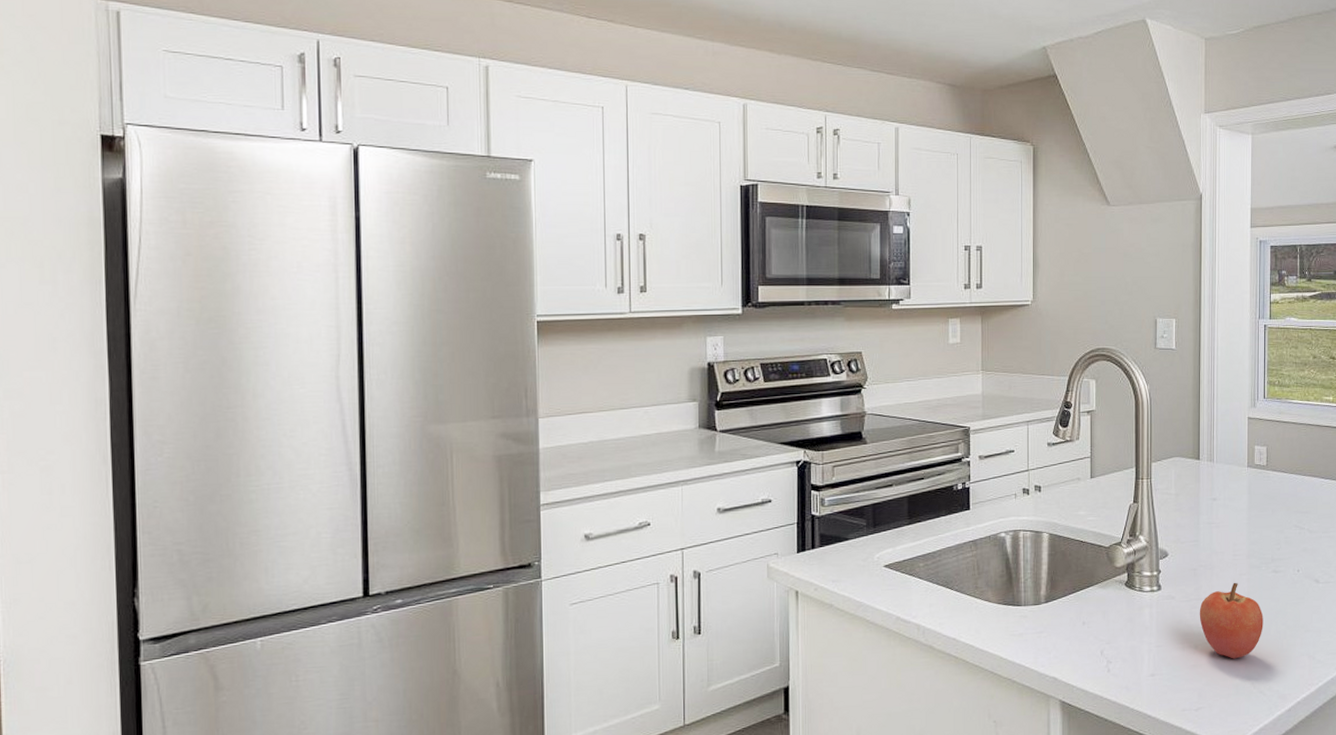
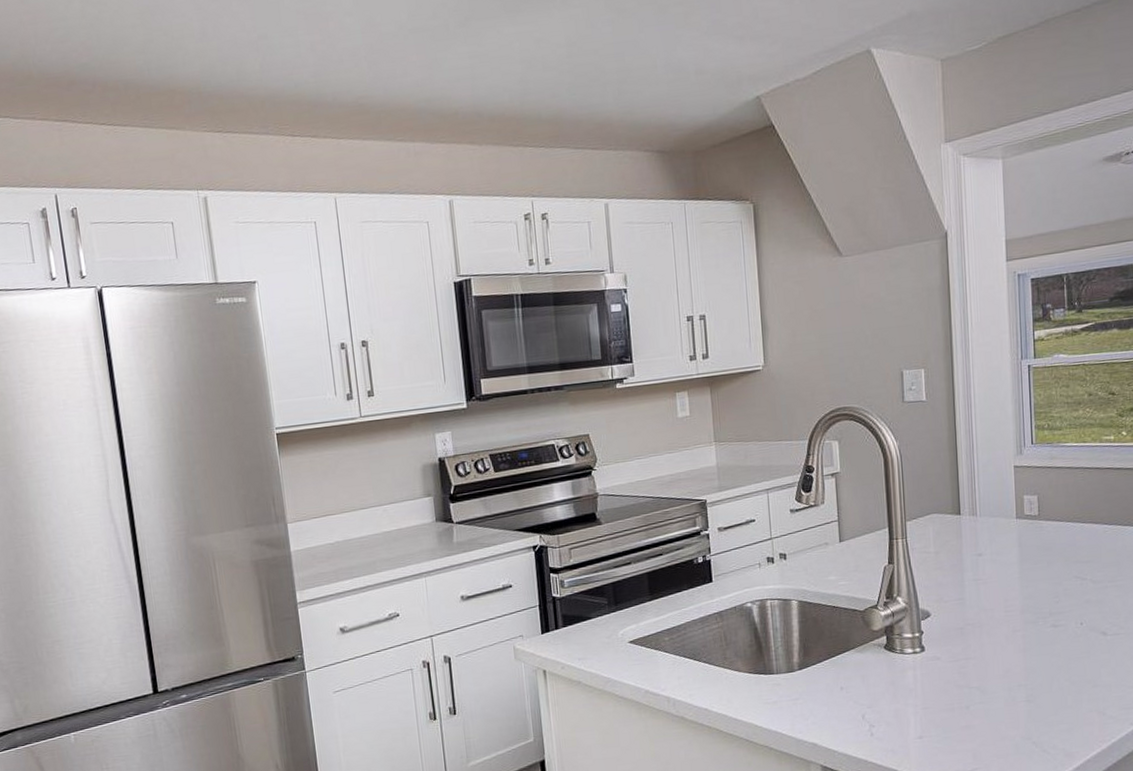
apple: present [1199,582,1263,659] -> none [969,639,1044,718]

